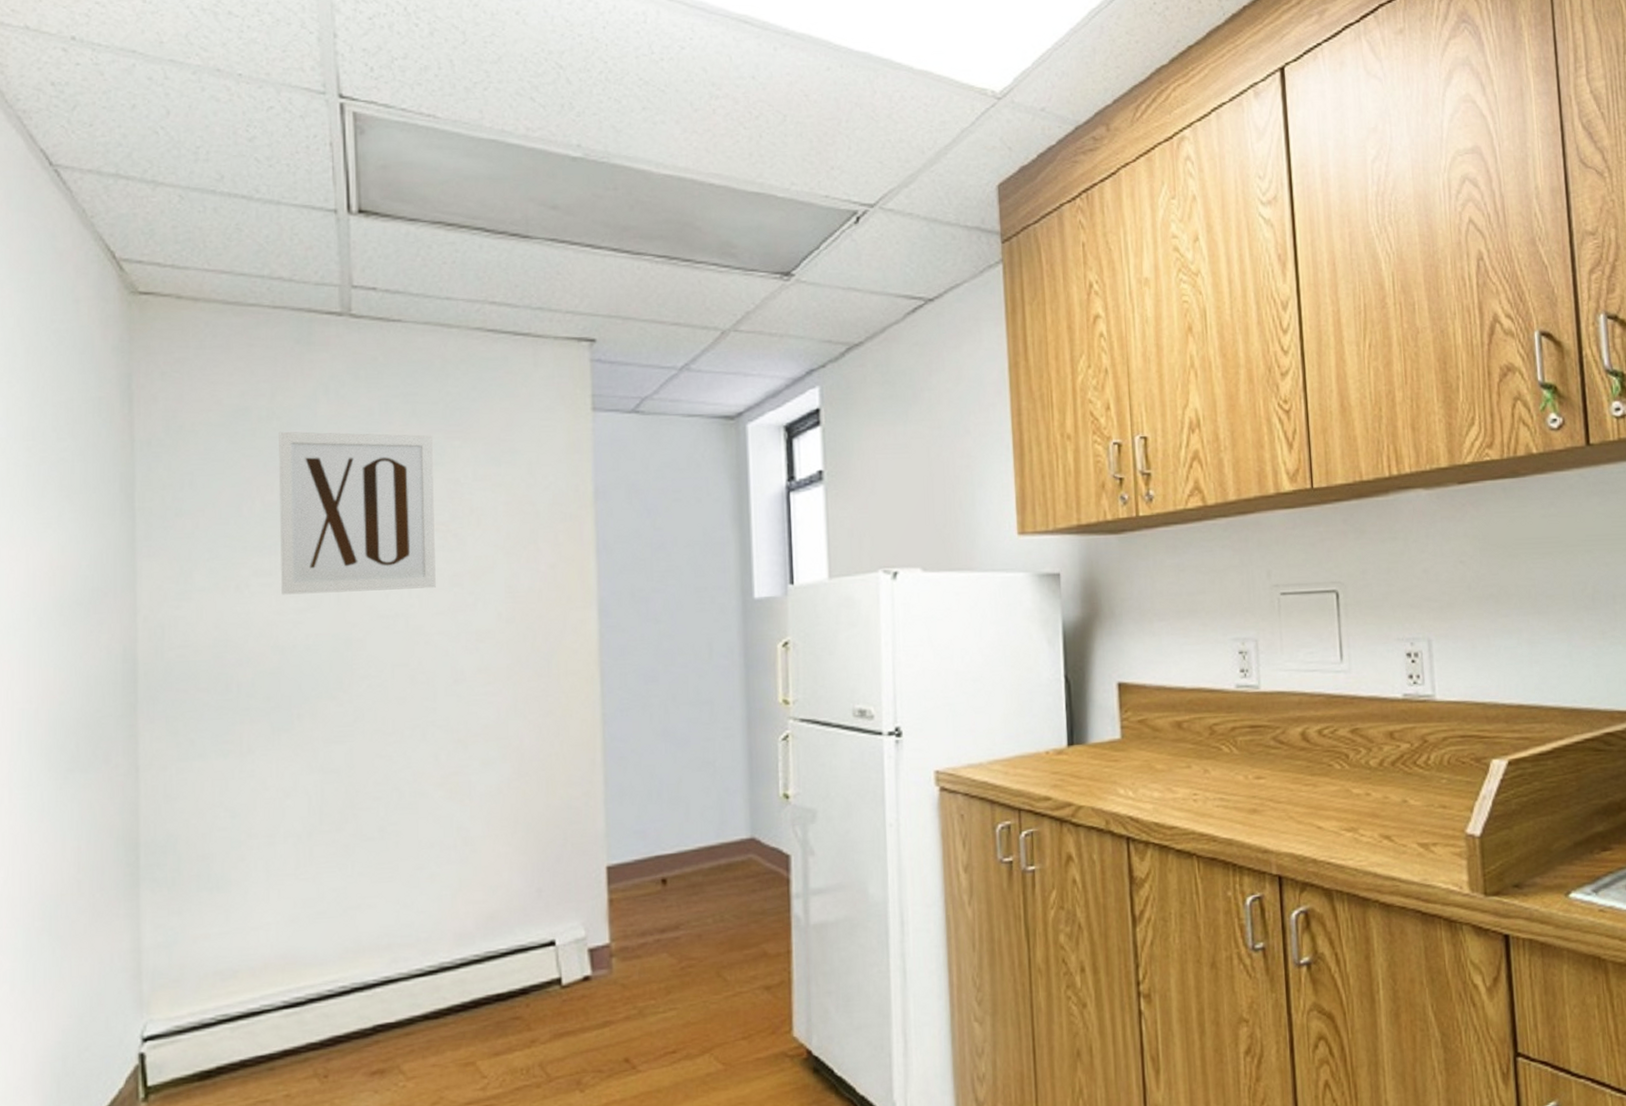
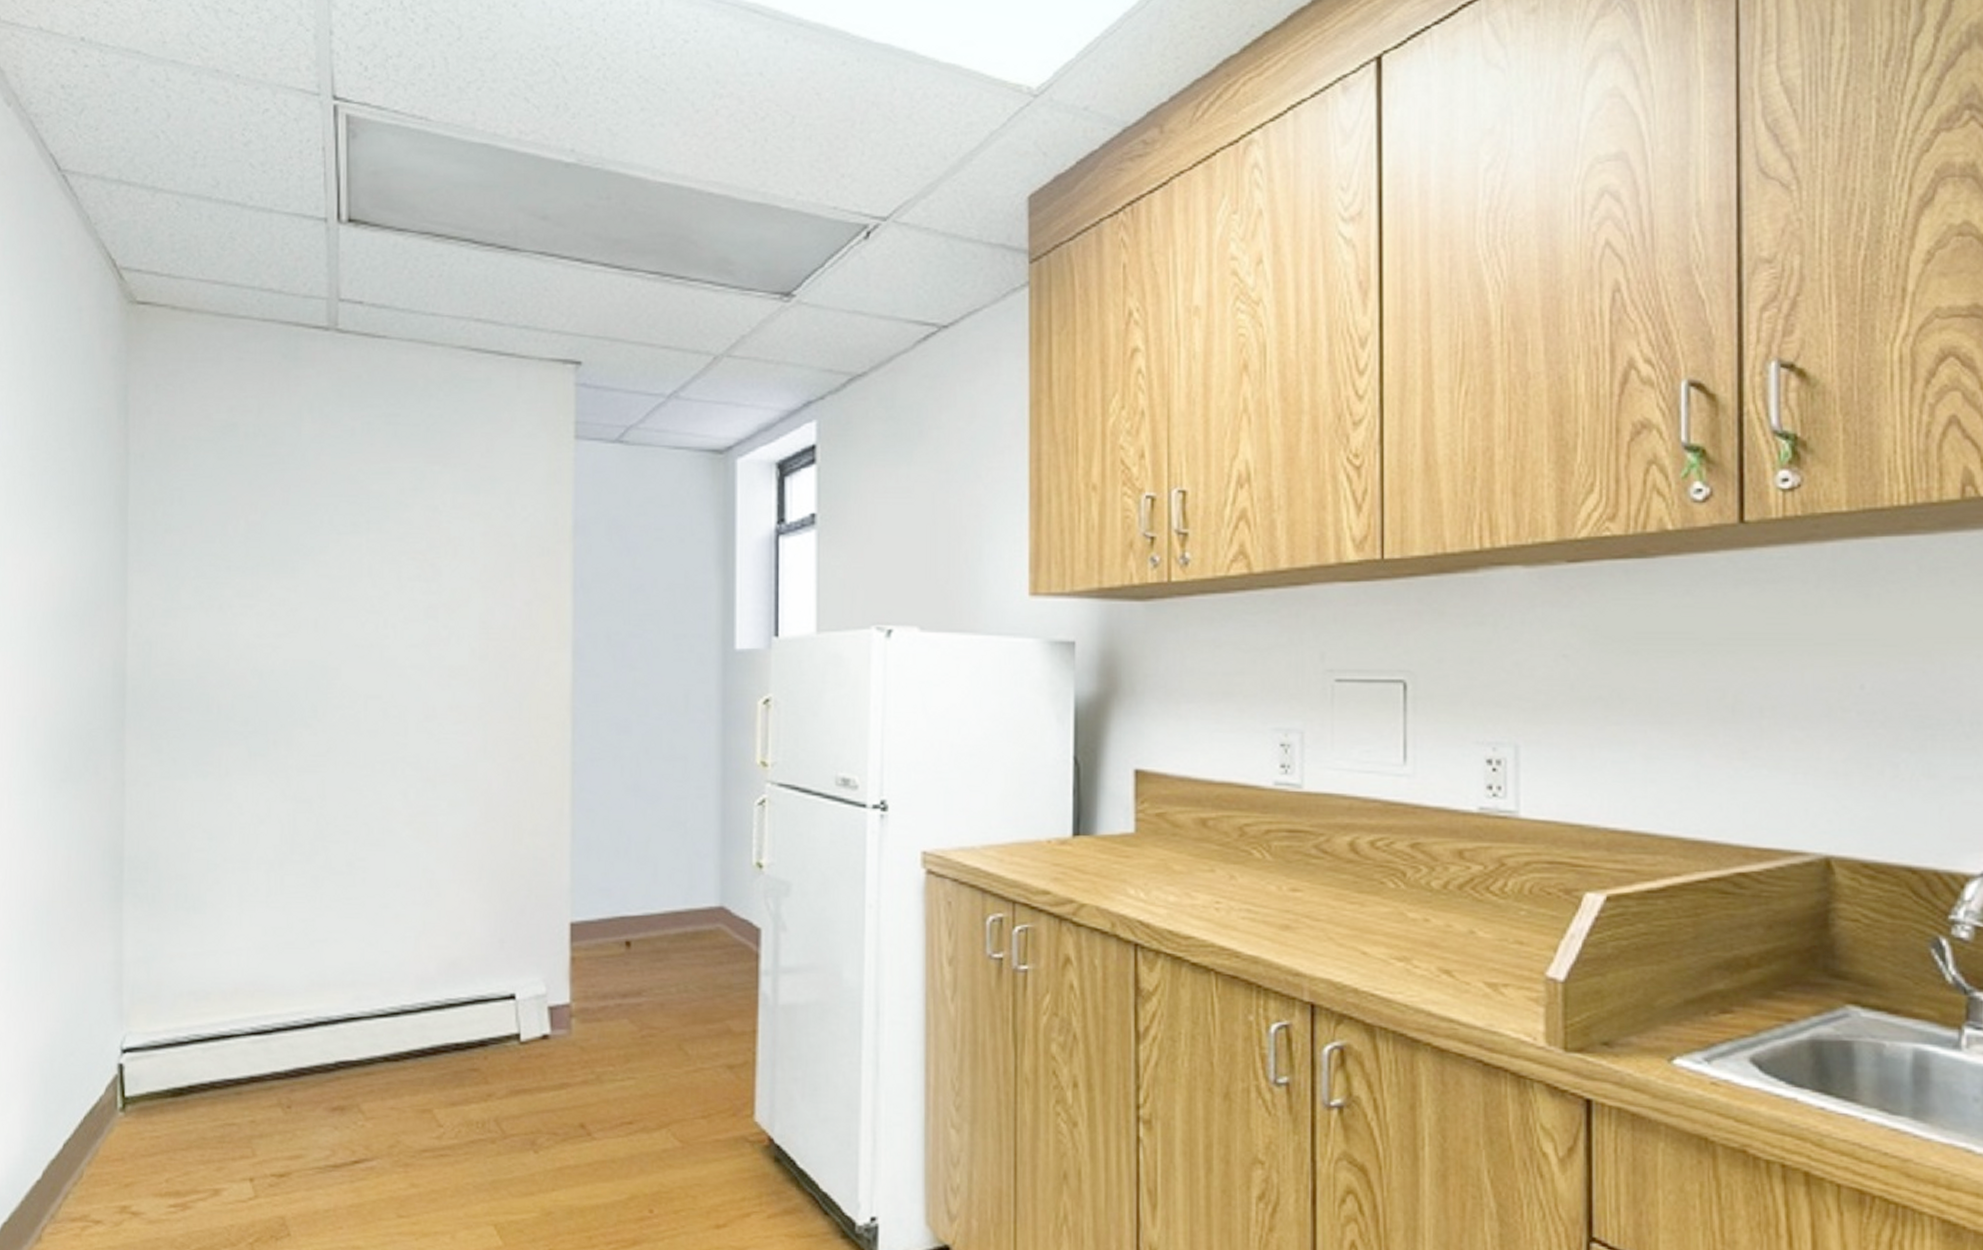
wall art: present [279,431,437,595] -> none [262,449,413,619]

